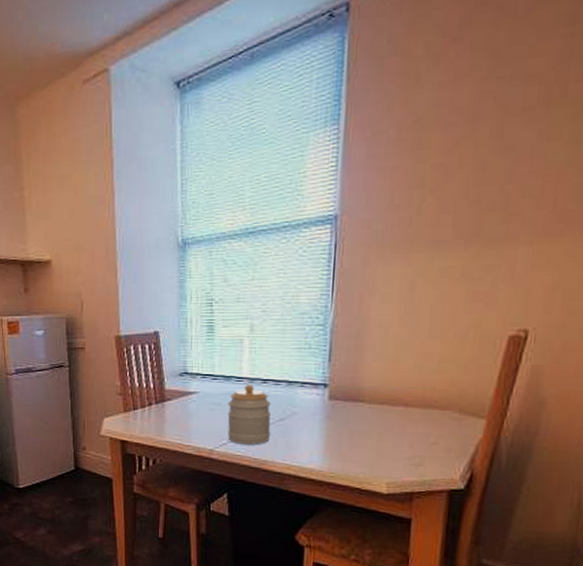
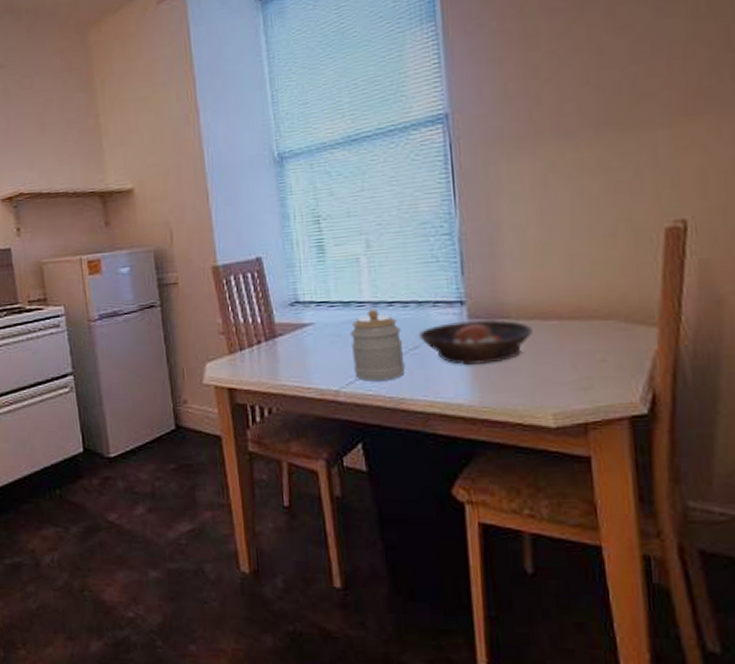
bowl: none [285,401,381,438] -> present [418,318,533,365]

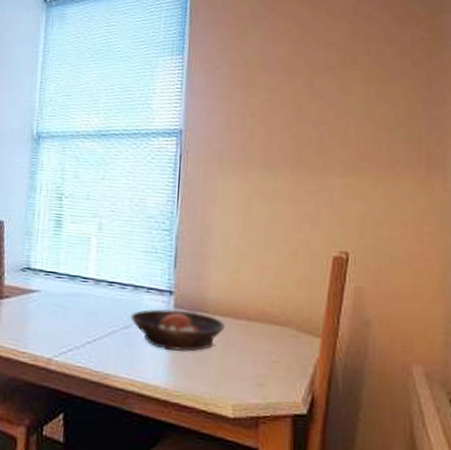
jar: present [350,309,406,381] -> none [68,286,116,355]

